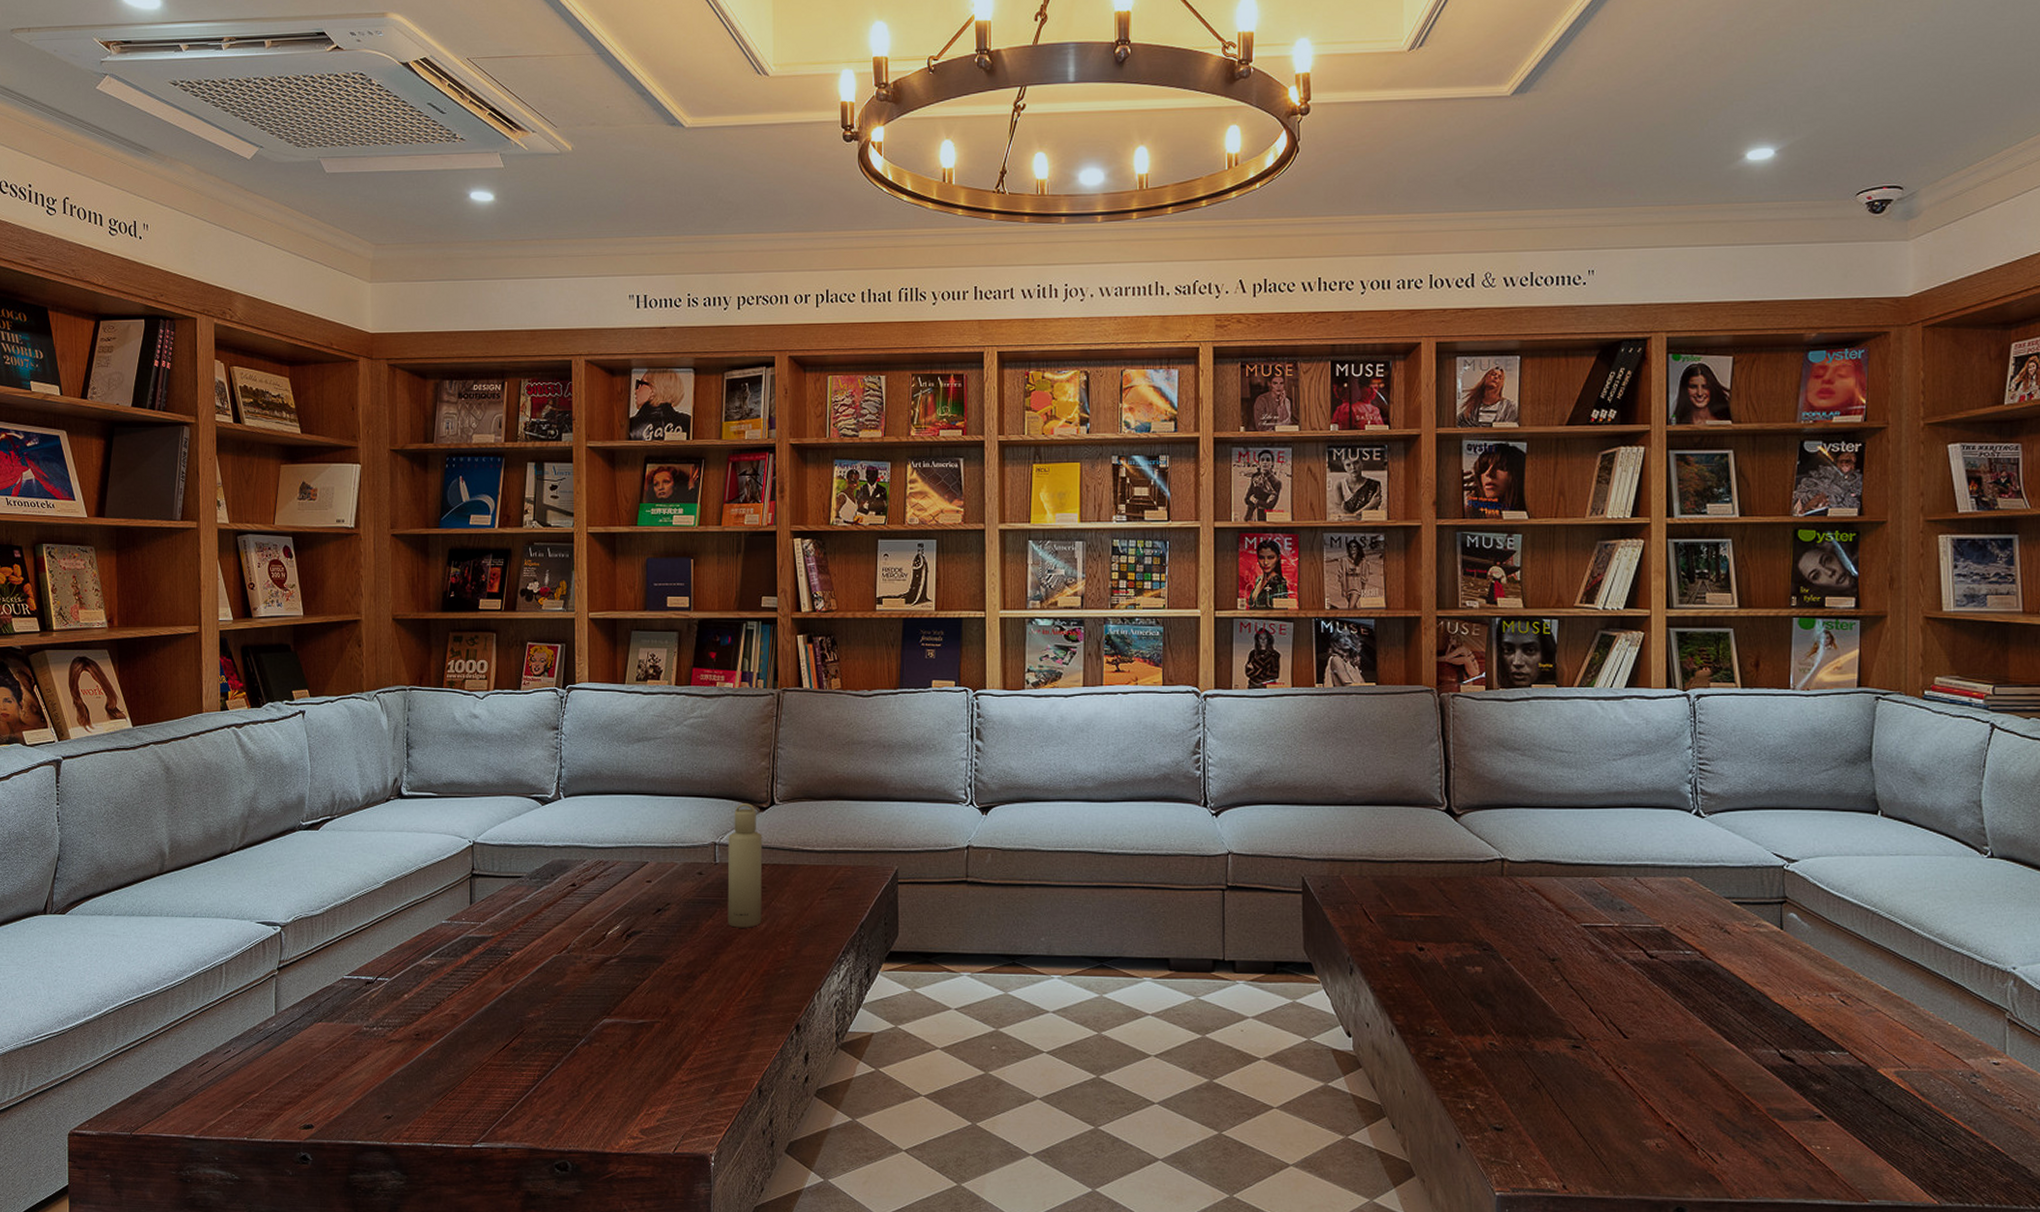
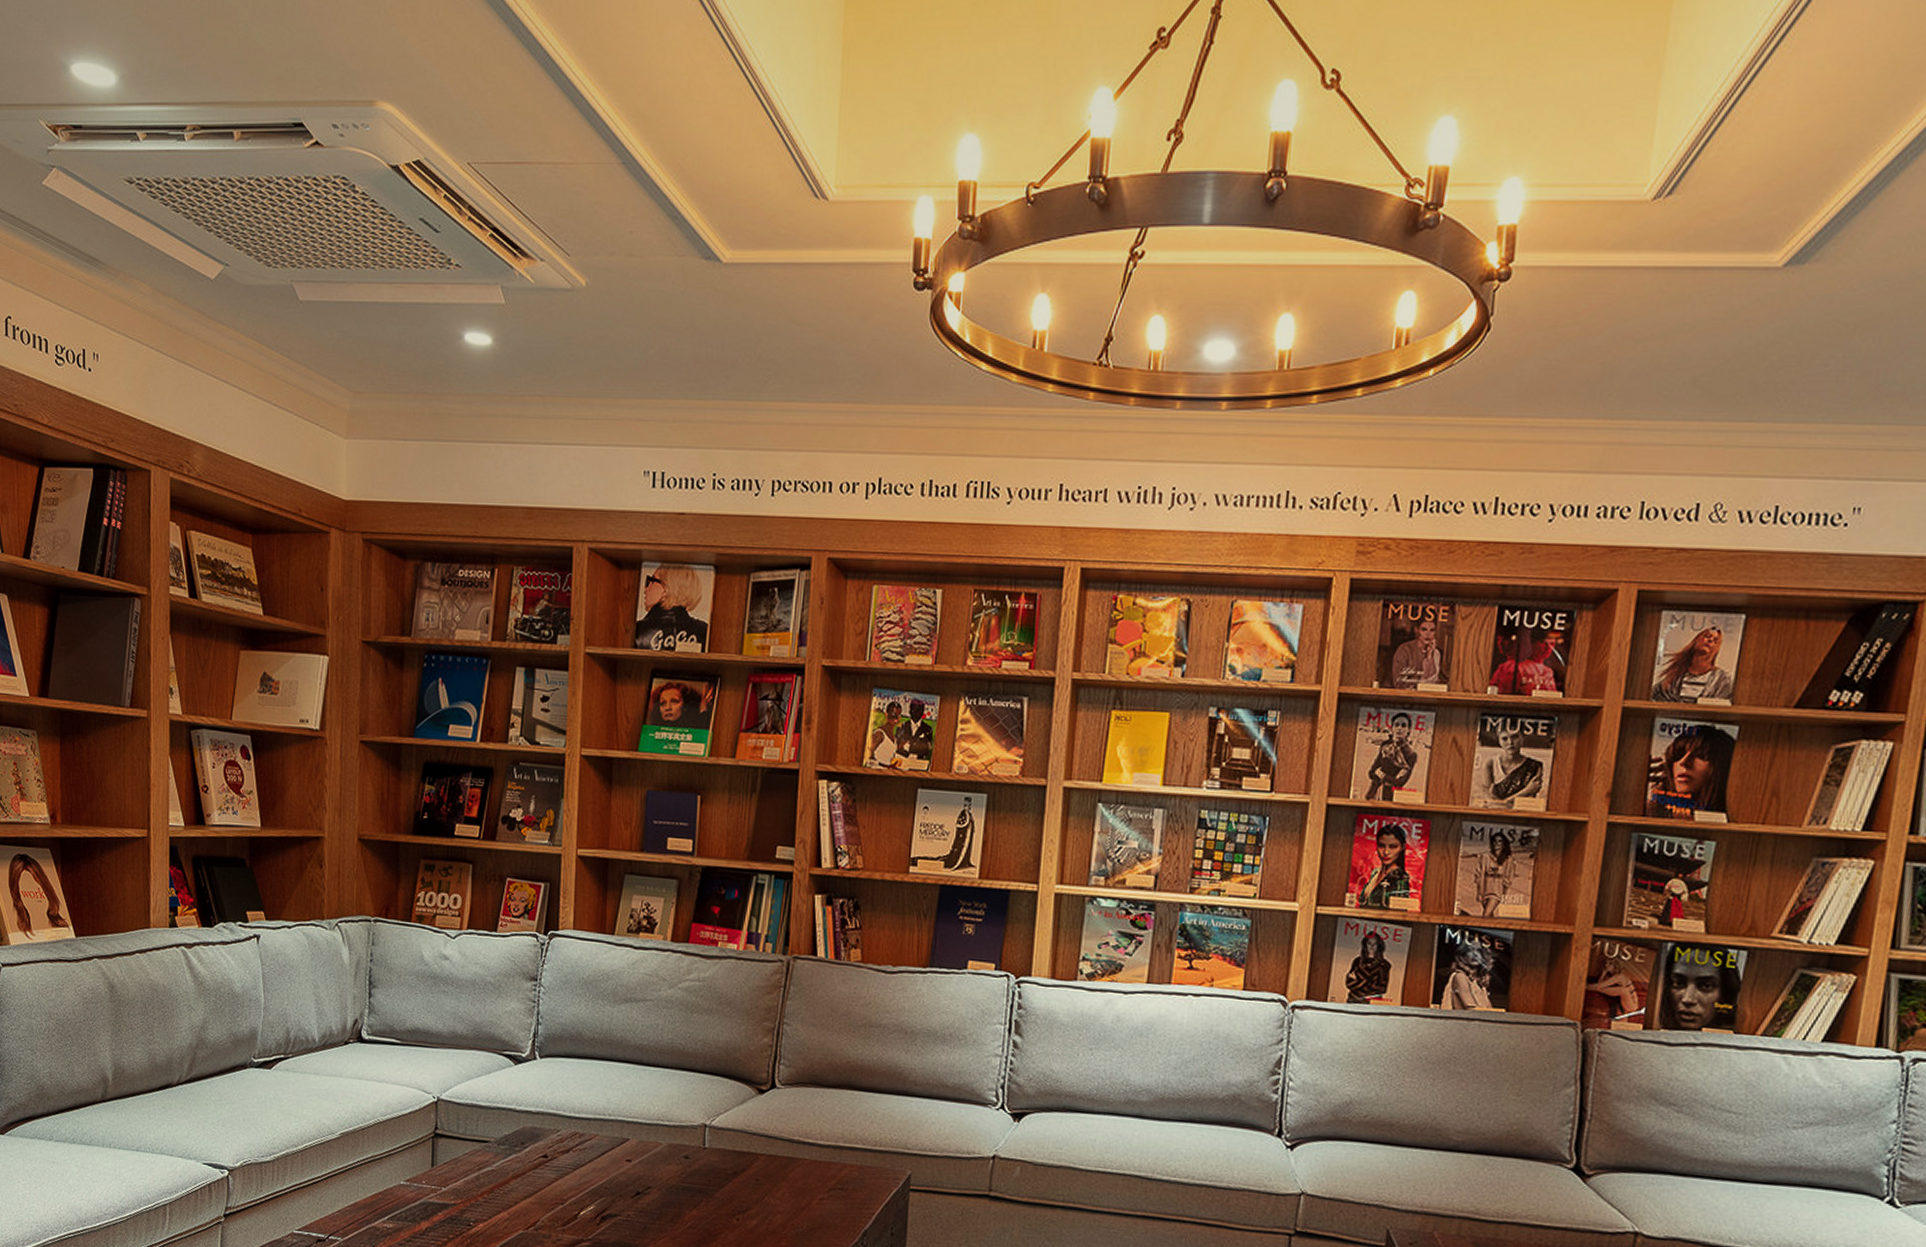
bottle: present [727,803,763,928] -> none [714,1083,759,1224]

